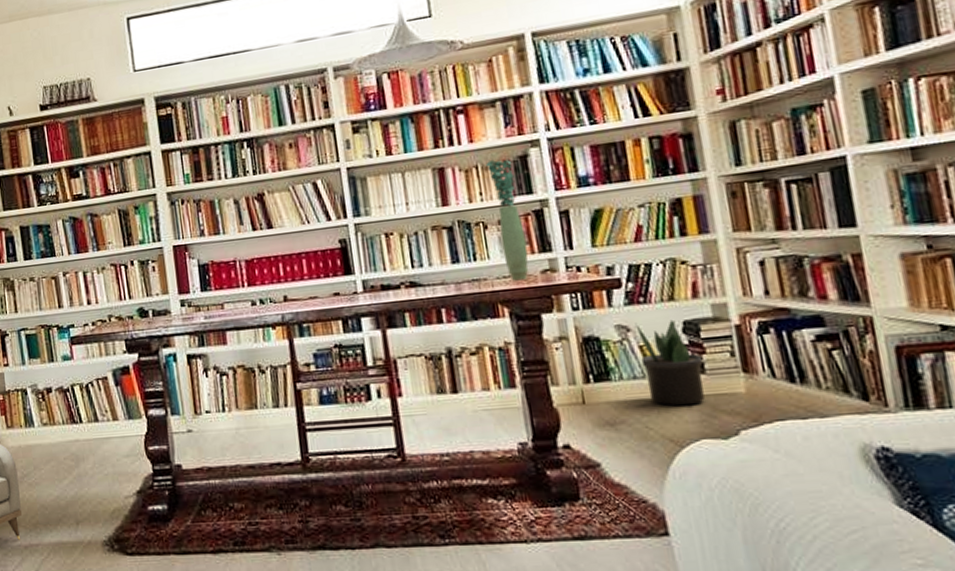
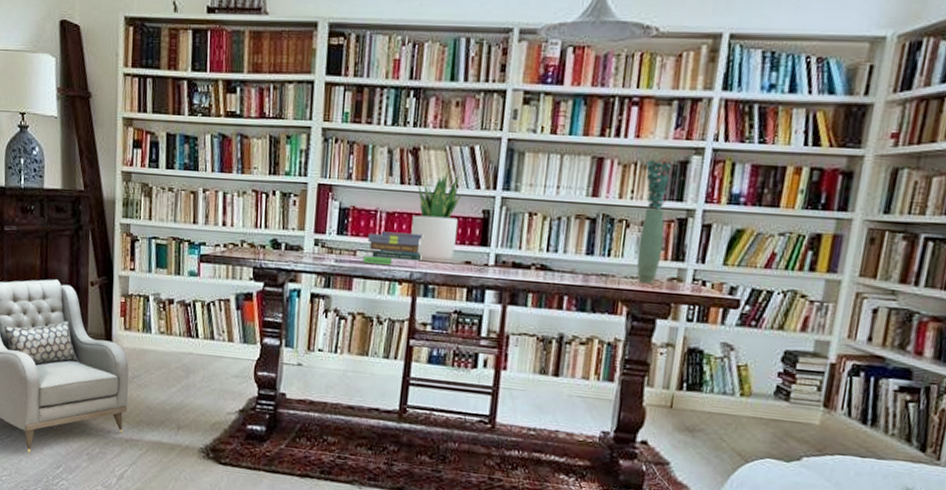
books: none [231,275,290,315] -> present [363,231,424,267]
planter: none [268,211,321,302] -> present [411,173,461,264]
planter: present [635,319,705,407] -> none [732,344,791,428]

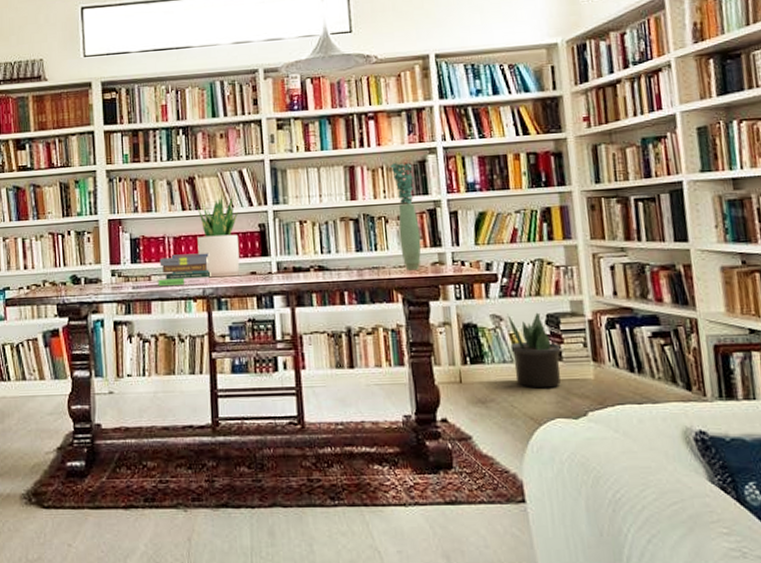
planter: none [732,344,791,428] -> present [507,312,561,389]

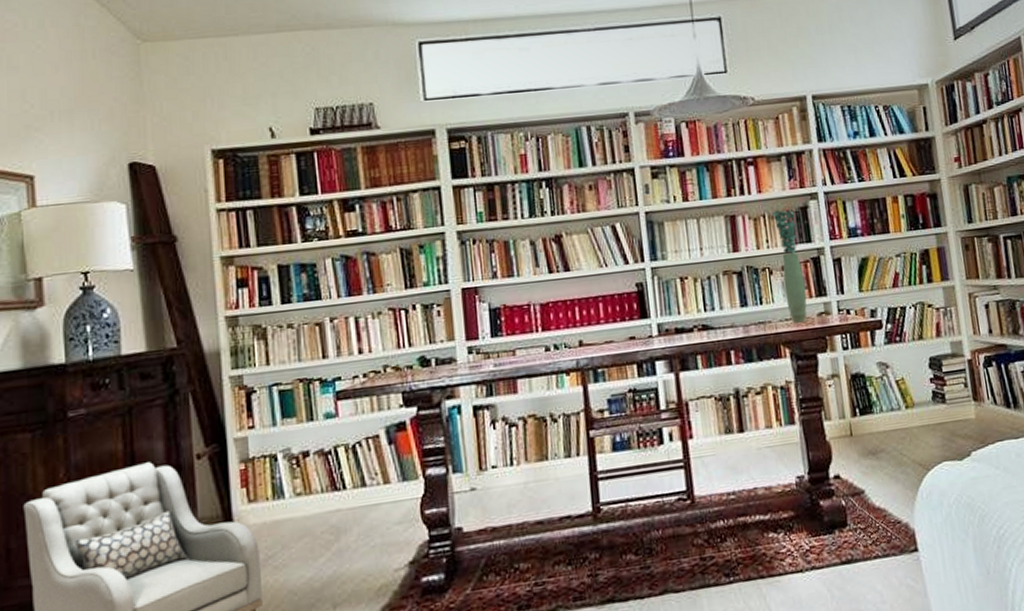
books: present [158,253,211,287] -> none [524,319,585,362]
planter: present [197,195,240,278] -> none [565,254,617,347]
planter: present [507,312,561,389] -> none [893,356,945,434]

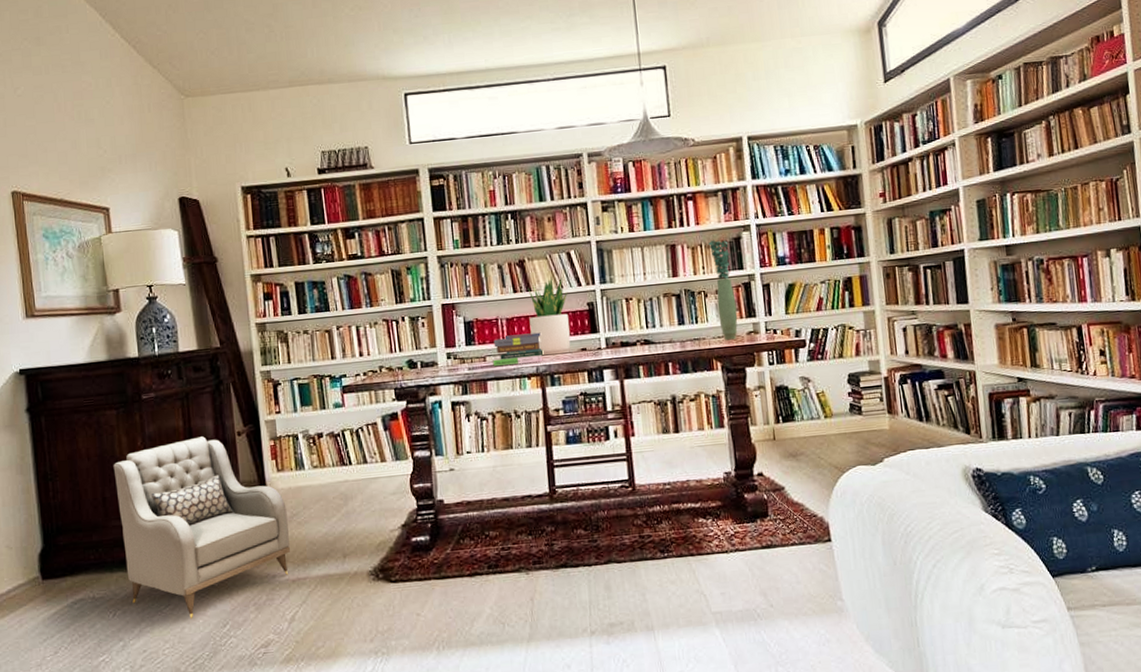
books: none [524,319,585,362] -> present [493,332,544,367]
planter: none [565,254,617,347] -> present [527,277,571,356]

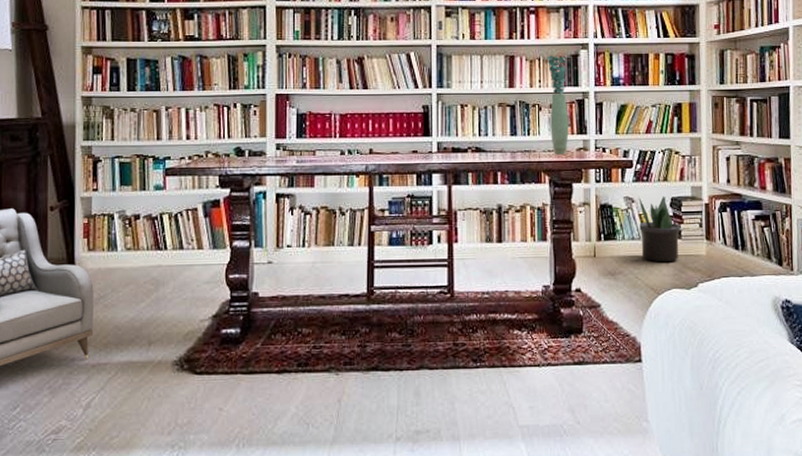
books: present [493,332,544,367] -> none [322,131,374,162]
planter: present [527,277,571,356] -> none [363,77,403,155]
planter: none [814,373,861,441] -> present [638,196,681,263]

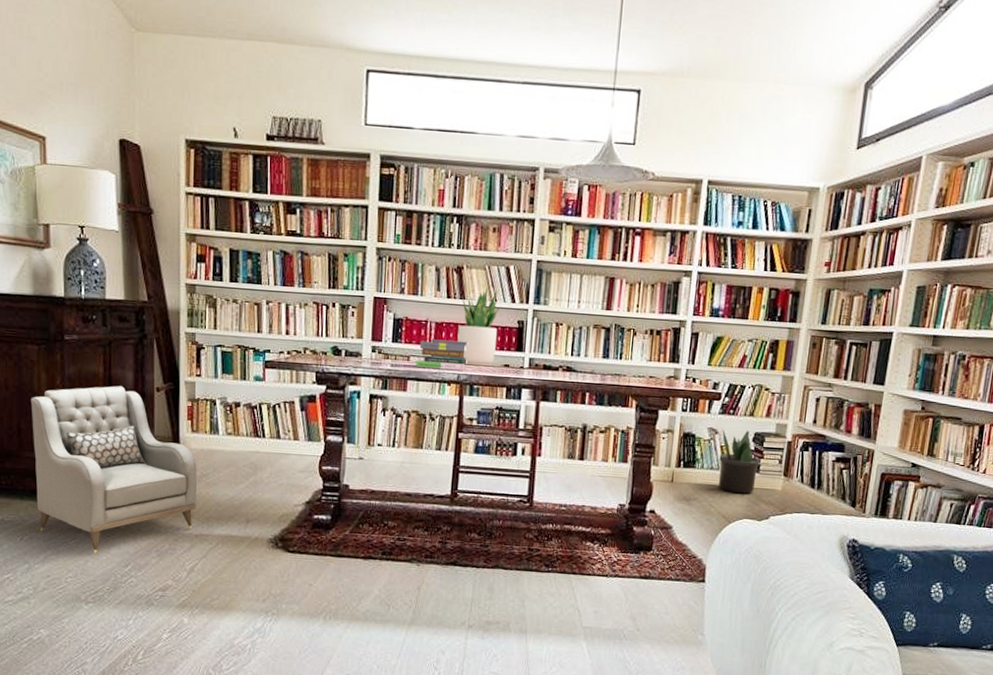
books: none [322,131,374,162] -> present [416,339,469,370]
planter: none [363,77,403,155] -> present [457,289,500,367]
vase: present [546,52,569,155] -> none [642,276,667,381]

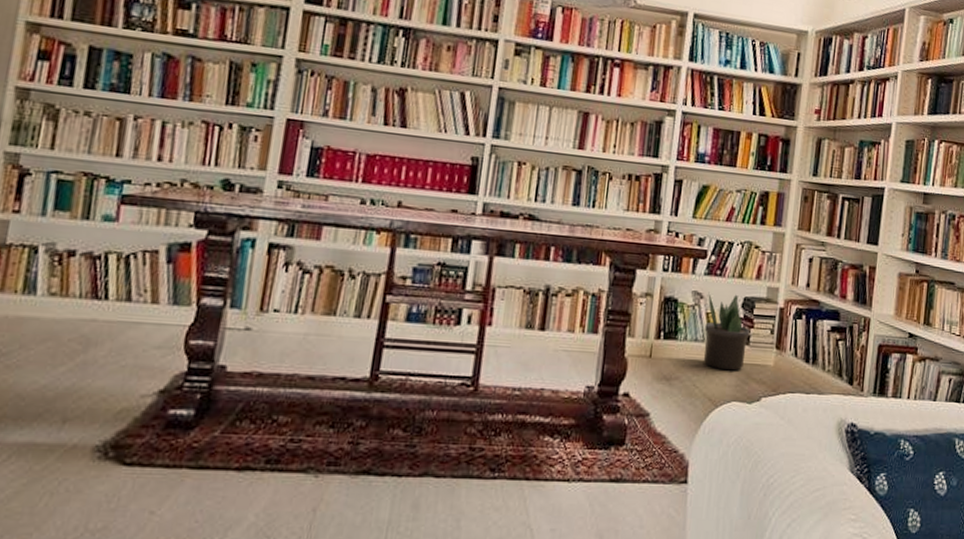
books: present [416,339,469,370] -> none [335,175,408,215]
planter: present [457,289,500,367] -> none [393,116,450,212]

